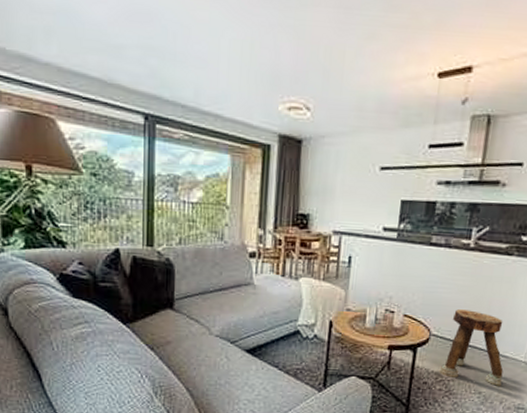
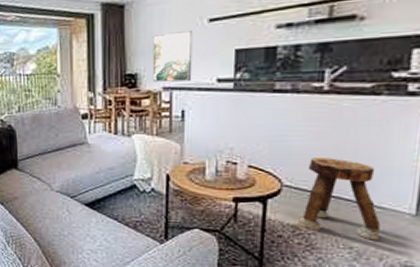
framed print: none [323,175,365,227] -> present [152,31,193,82]

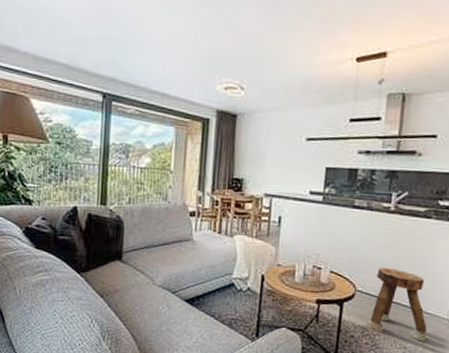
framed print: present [152,31,193,82] -> none [256,145,293,190]

